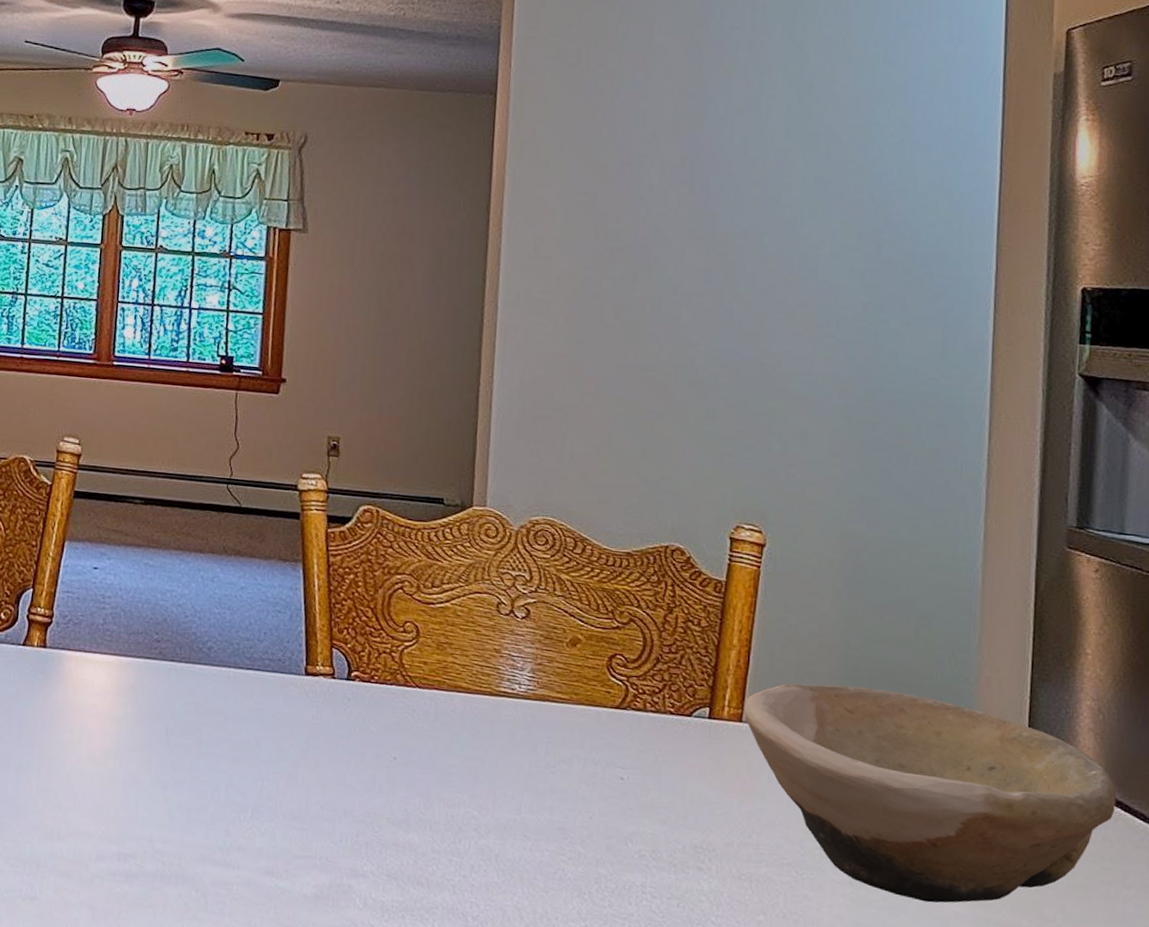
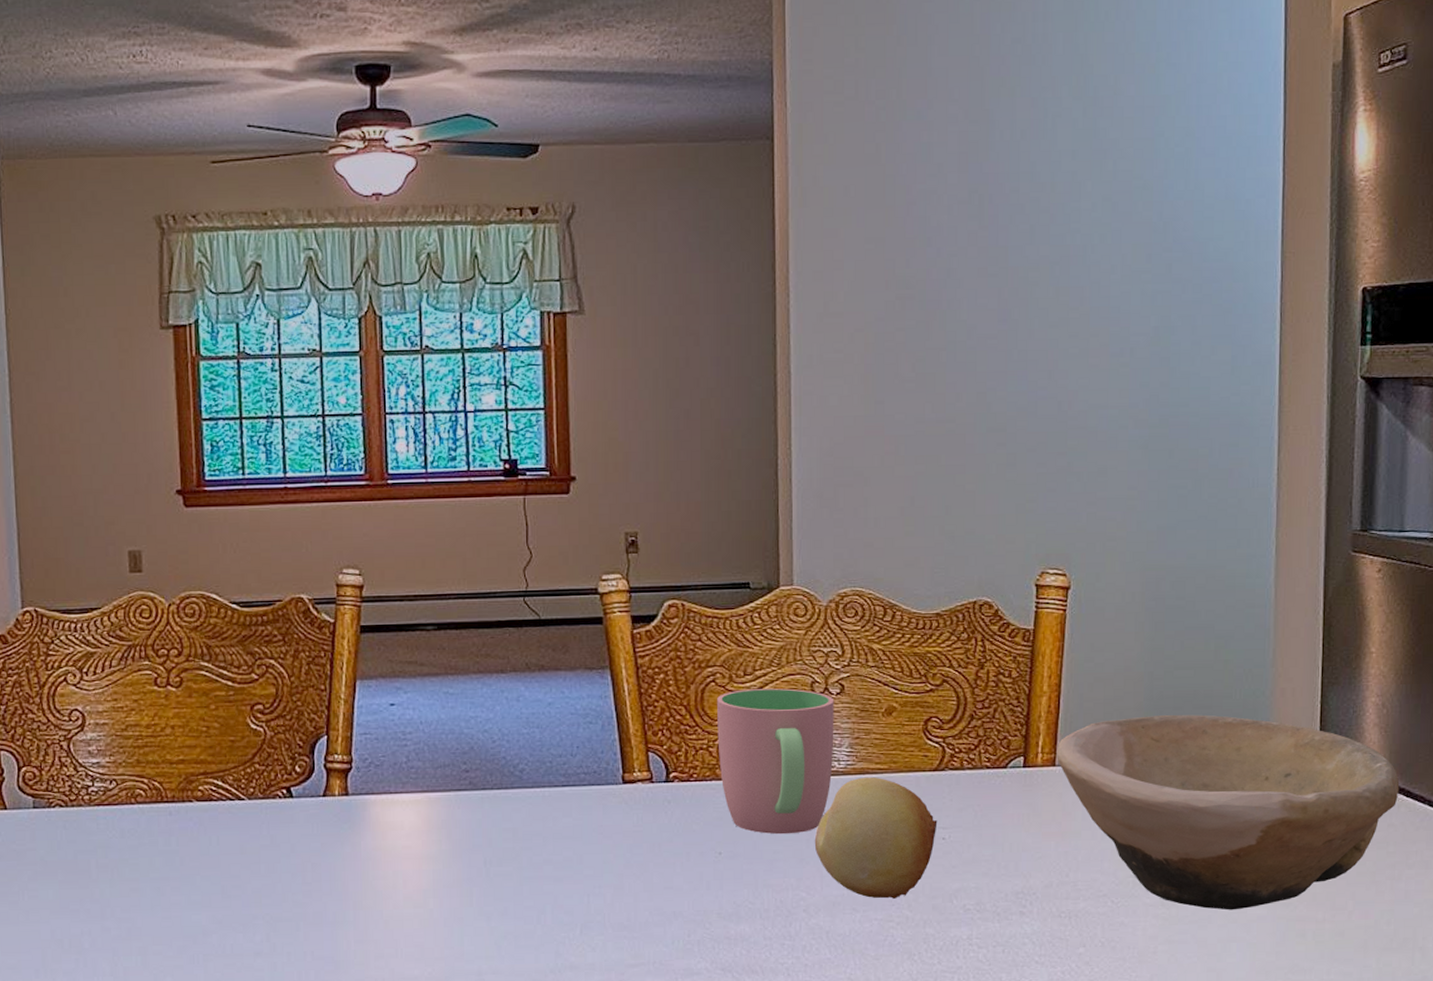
cup: none [401,600,519,751] -> present [717,688,834,835]
fruit: none [489,704,617,832] -> present [814,777,938,899]

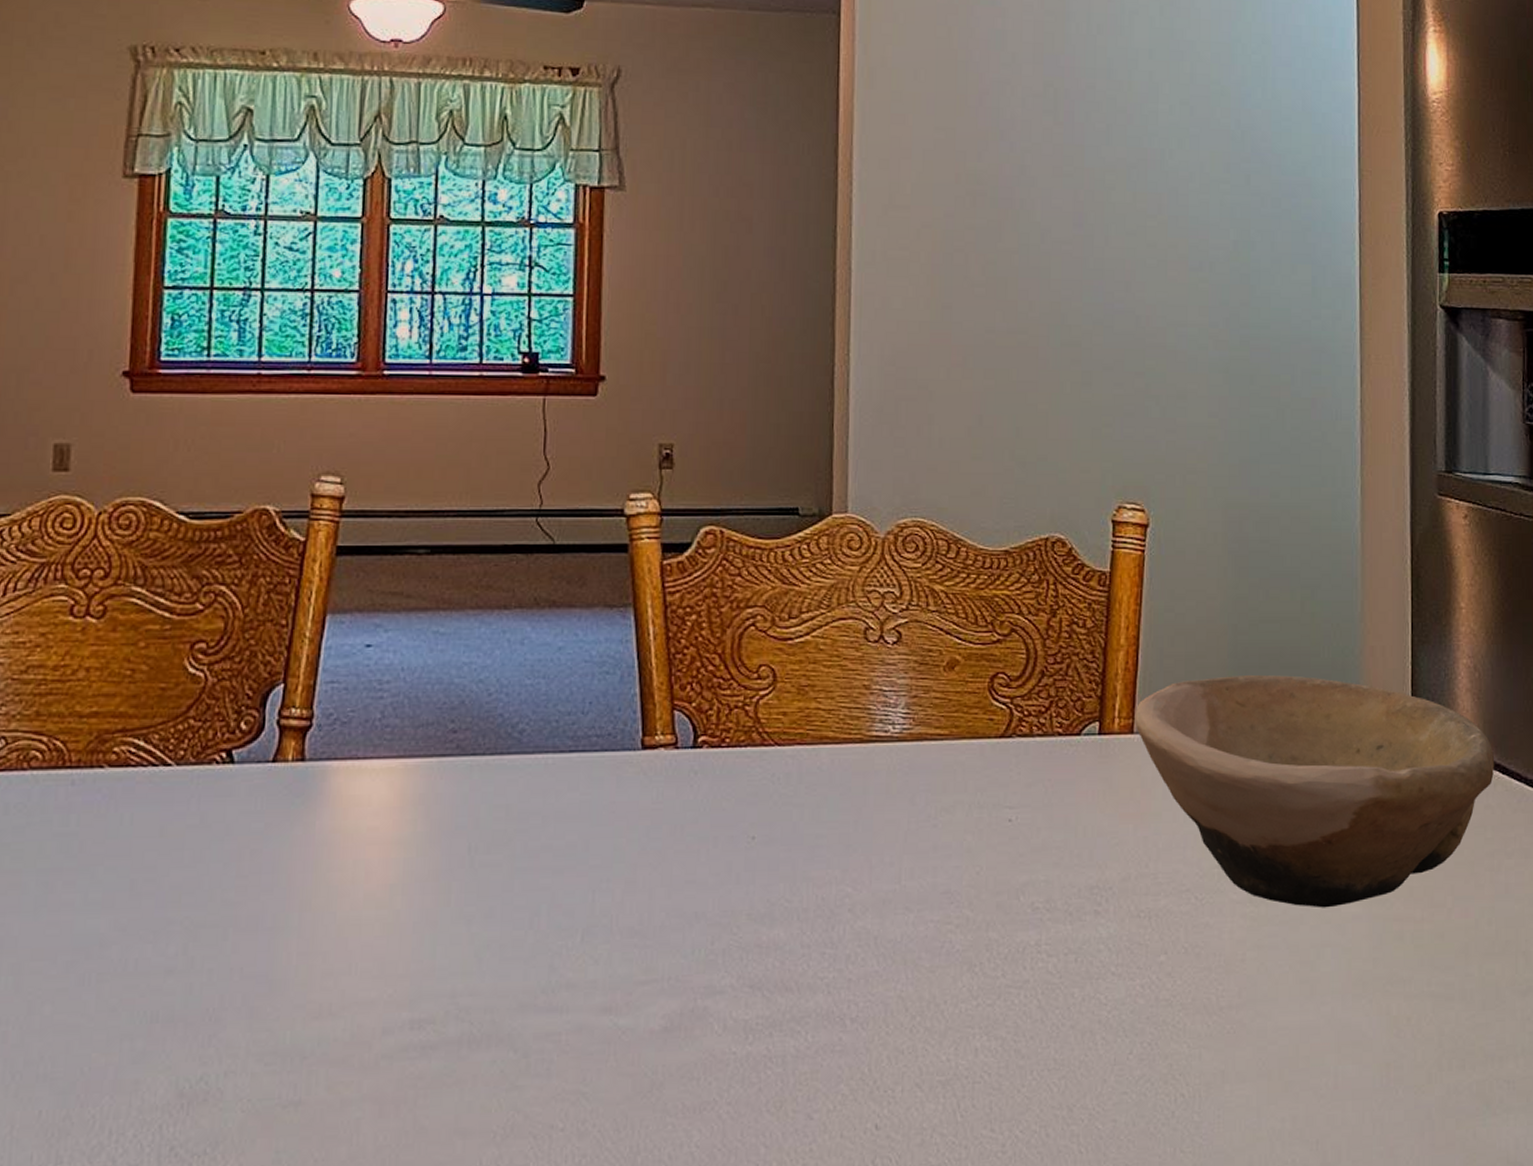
cup: present [717,688,834,835] -> none [755,635,890,815]
fruit: present [814,777,938,899] -> none [863,744,1004,895]

